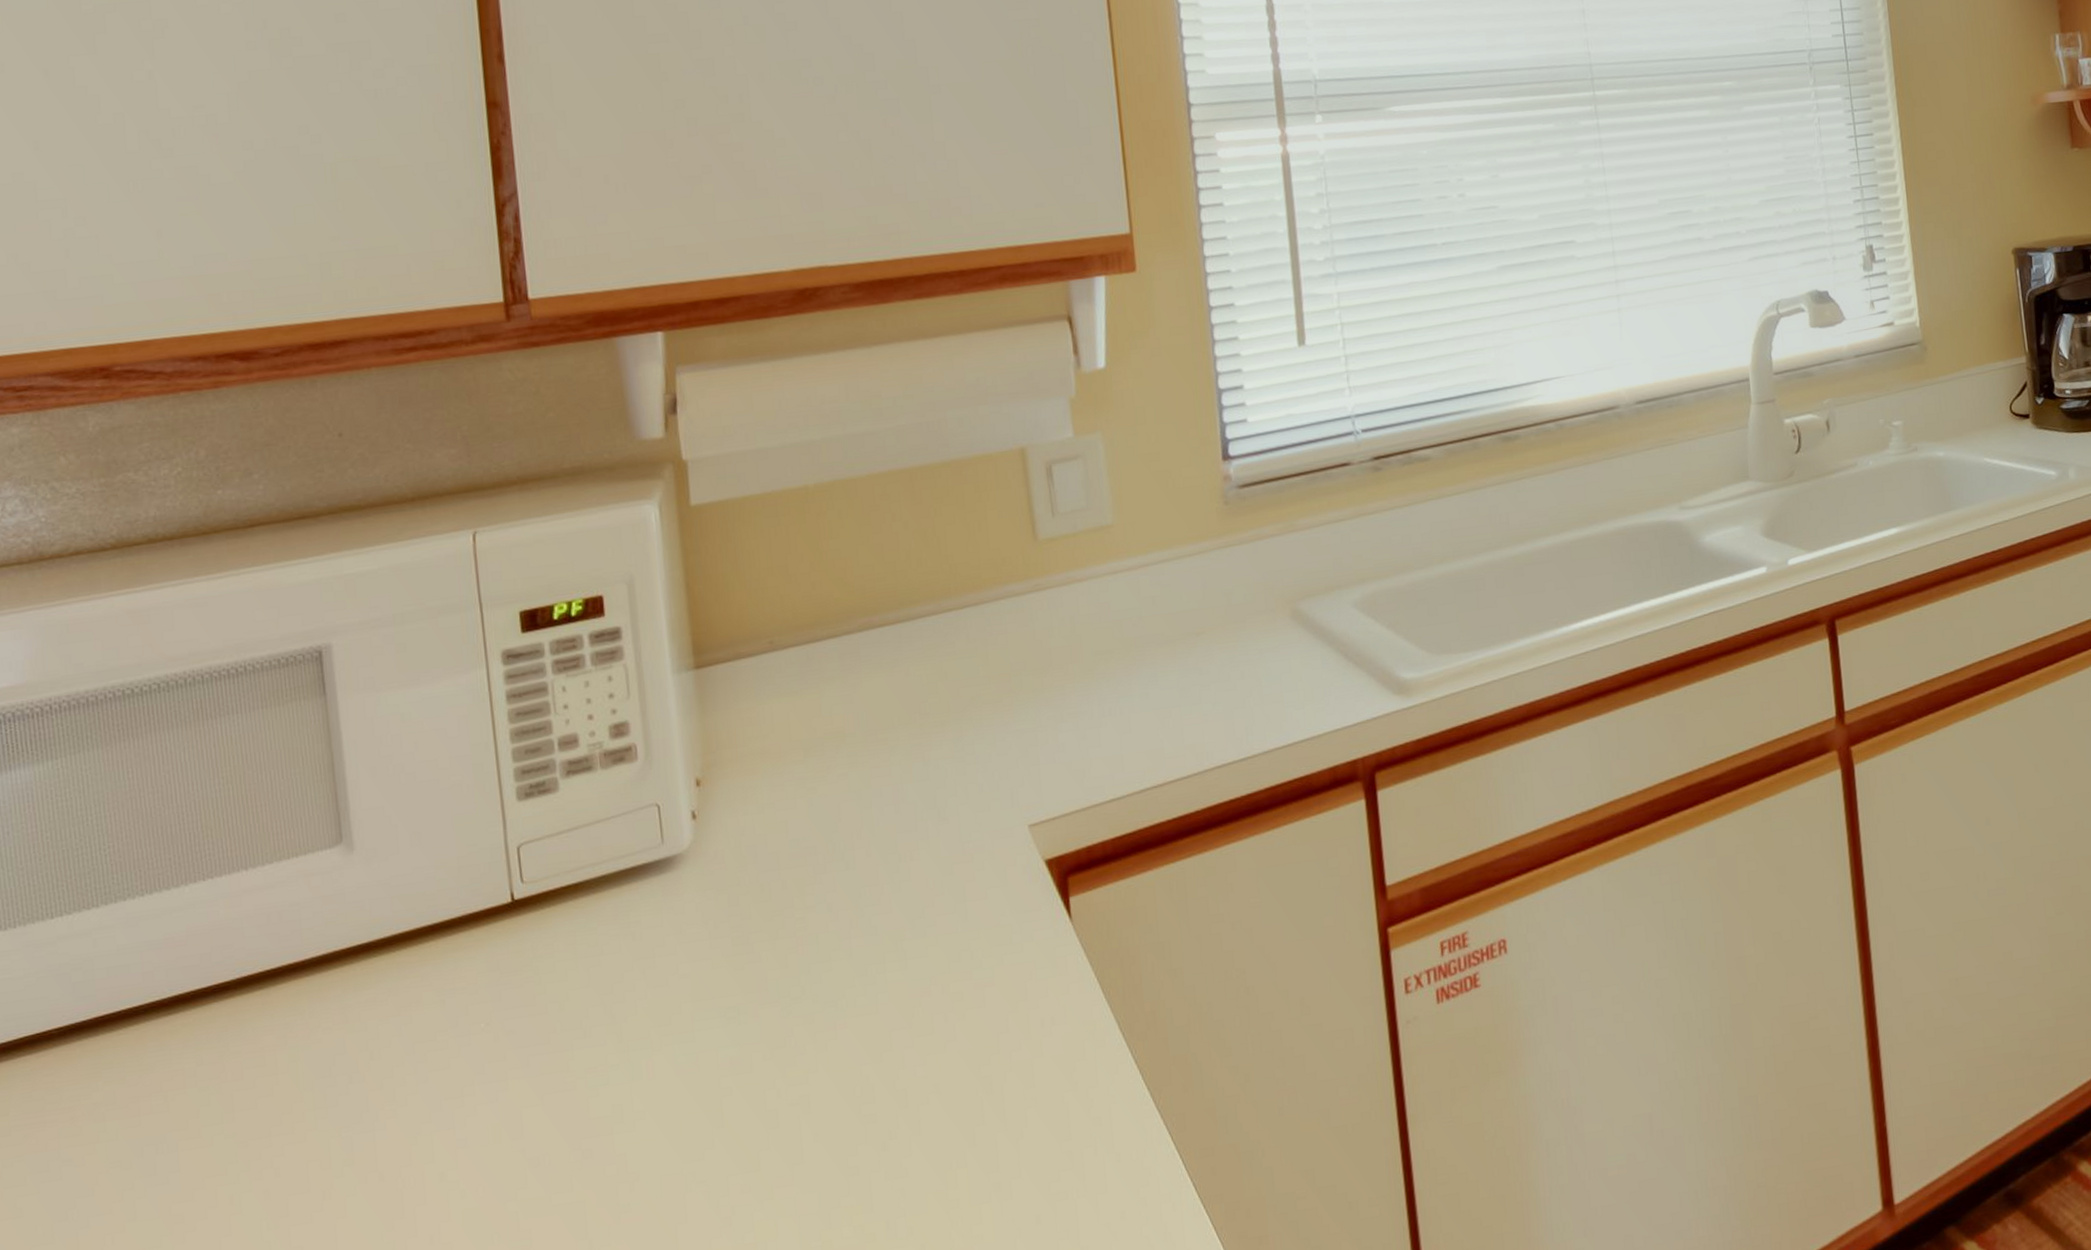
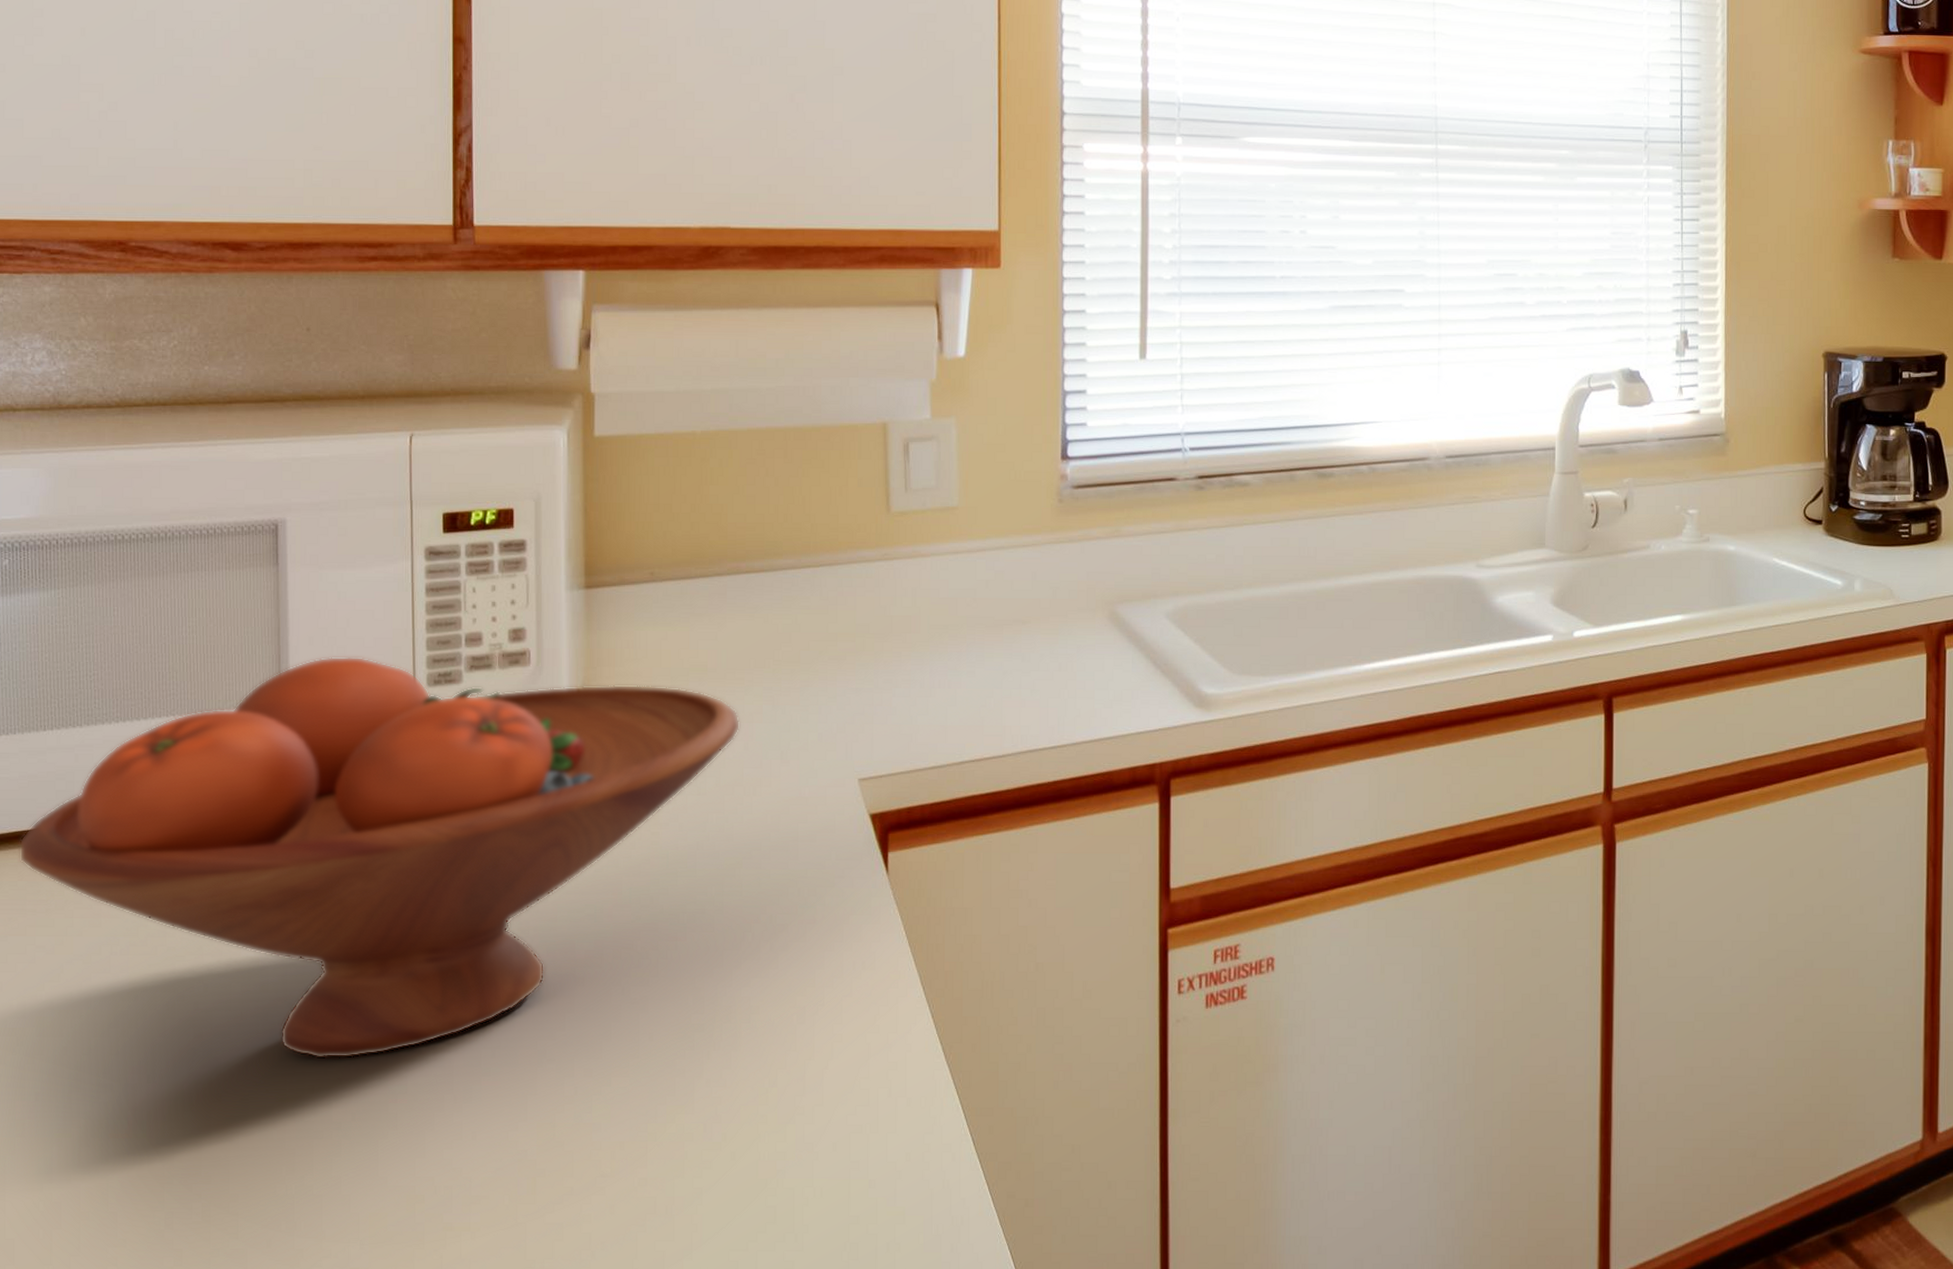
fruit bowl: none [30,758,889,1229] -> present [19,656,741,1060]

